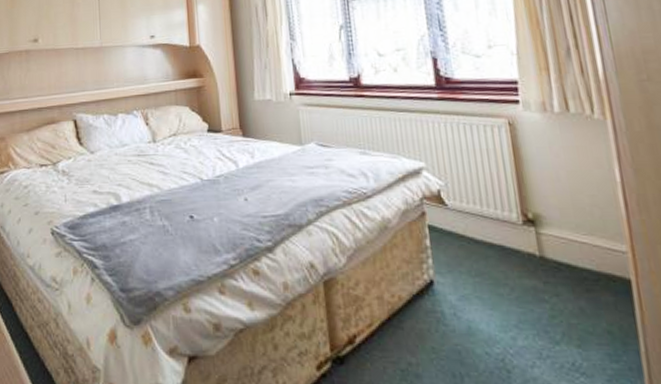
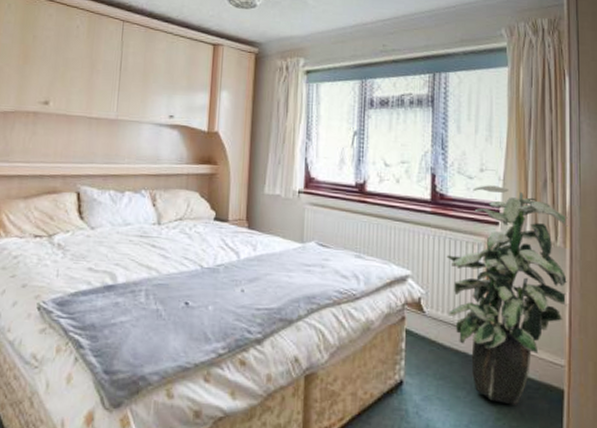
indoor plant: none [463,61,619,300] -> present [446,185,568,405]

